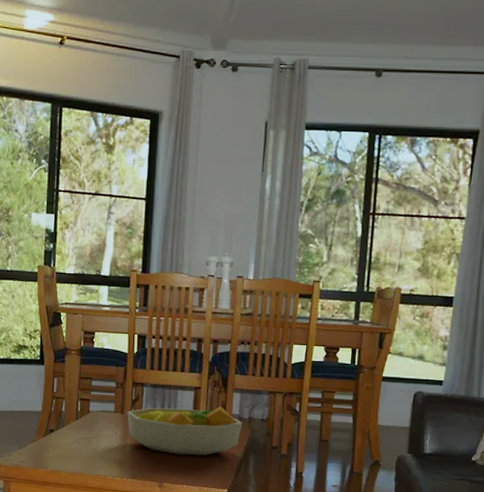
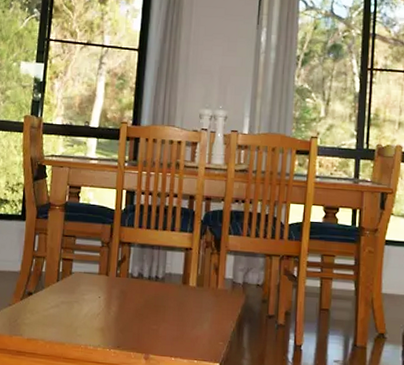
fruit bowl: present [127,407,243,456] -> none [112,269,237,324]

